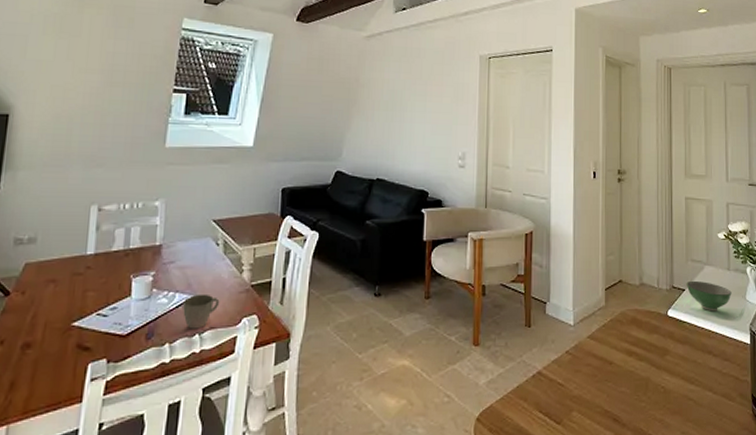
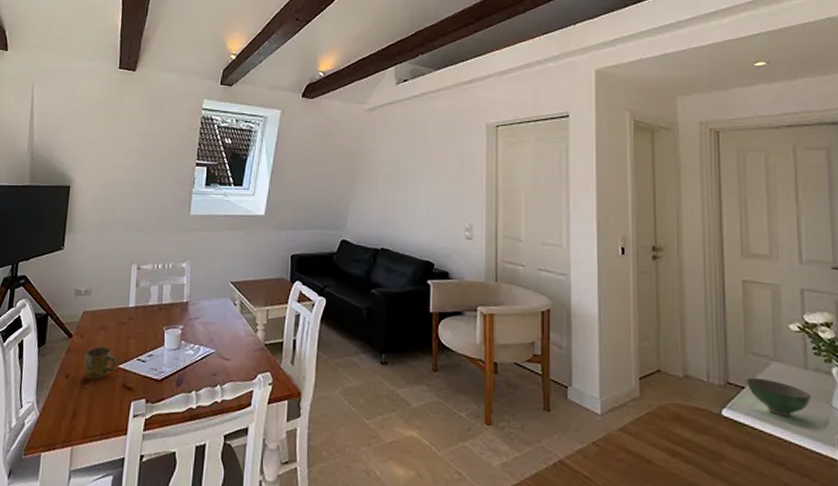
mug: none [26,303,71,343] -> present [84,346,118,379]
cup: present [183,294,220,329] -> none [206,348,238,381]

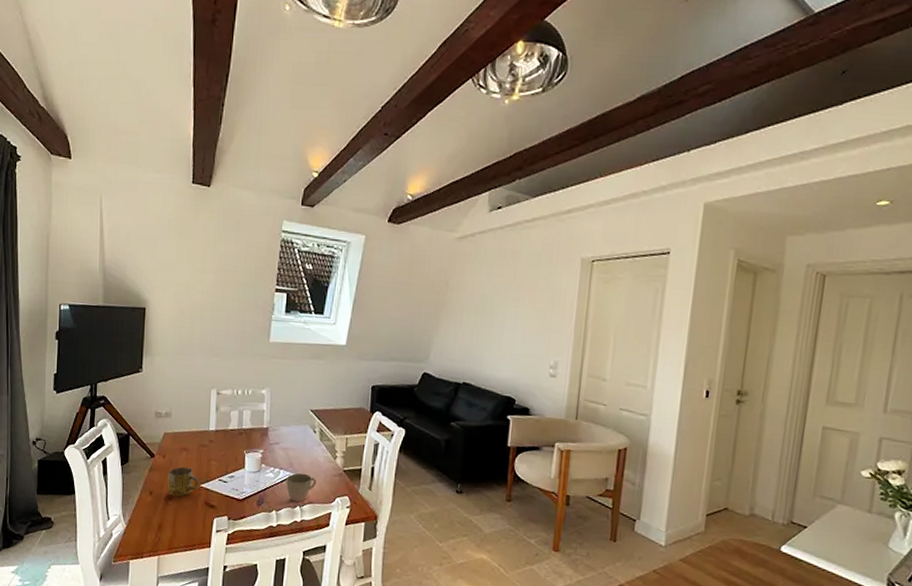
cup: none [206,348,238,381] -> present [286,473,317,502]
bowl: present [746,377,811,417] -> none [809,518,870,555]

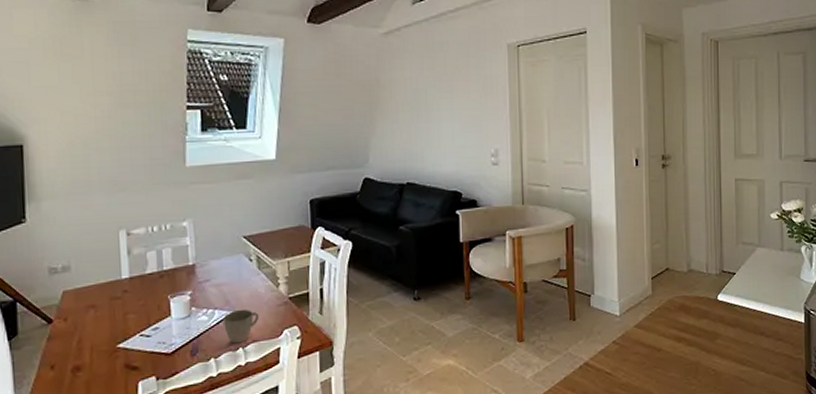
mug: present [168,466,200,497] -> none [73,327,116,366]

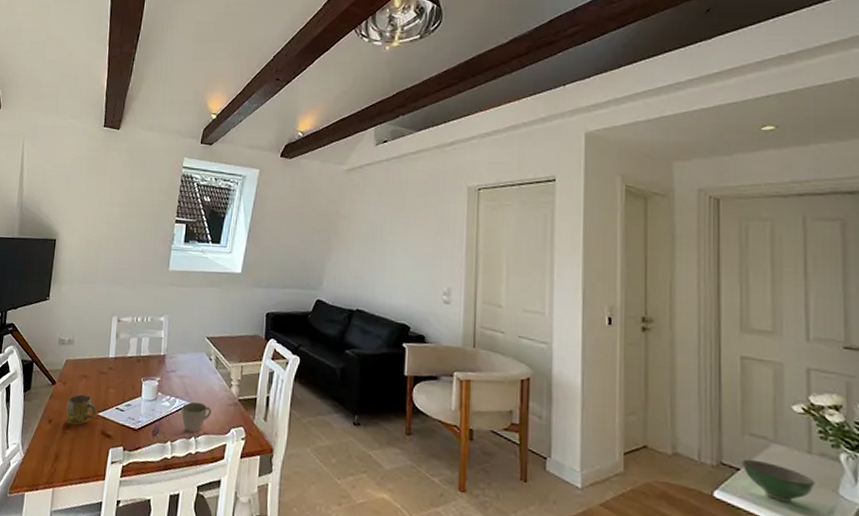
mug: none [73,327,116,366] -> present [66,394,97,425]
bowl: none [737,263,785,293] -> present [742,459,815,503]

